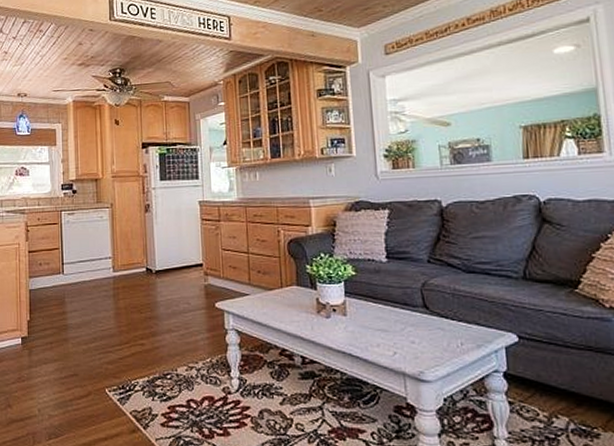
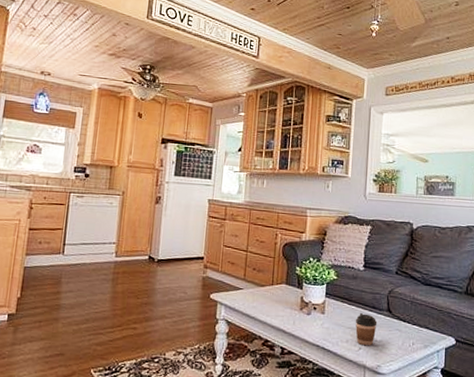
coffee cup: none [384,312,413,350] -> present [355,313,378,346]

